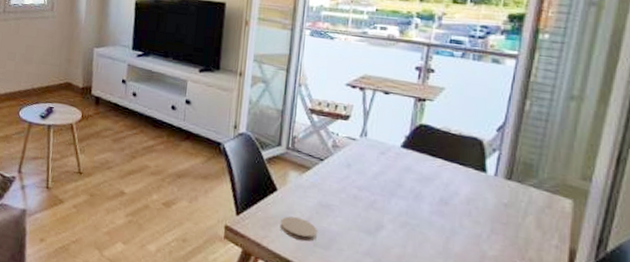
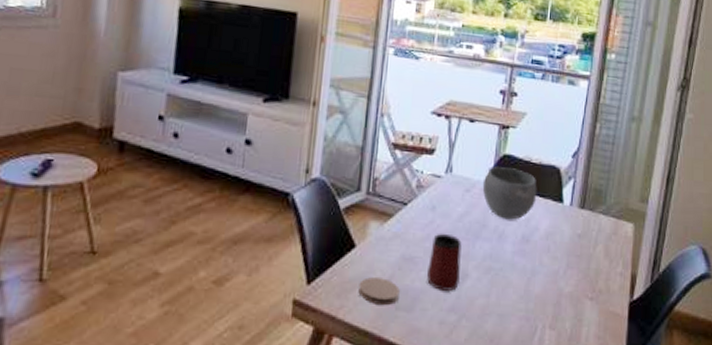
mug: none [343,187,377,238] -> present [427,233,462,291]
bowl: none [397,134,457,184] -> present [482,166,537,220]

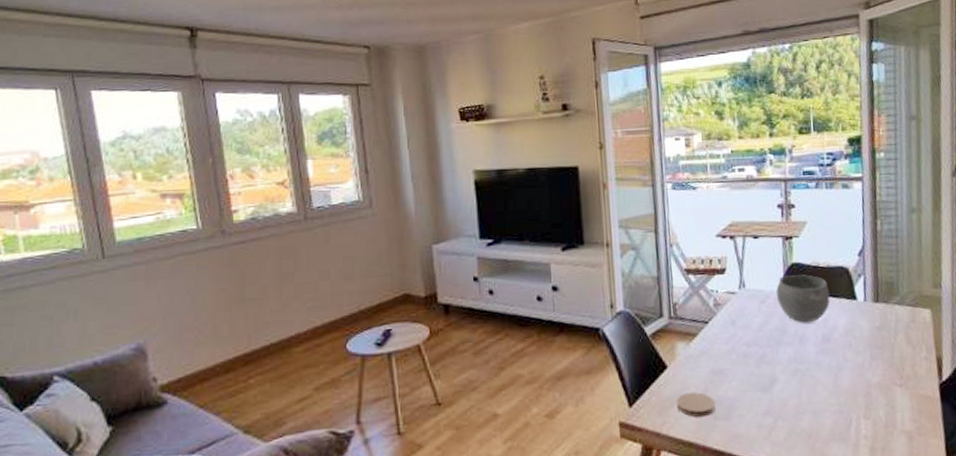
mug: present [427,233,462,291] -> none [737,343,770,397]

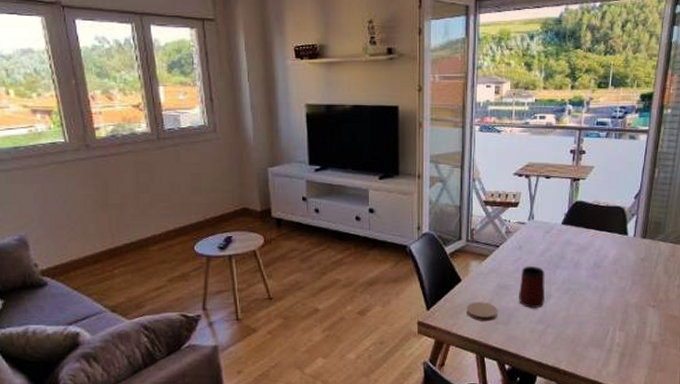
mug: none [737,343,770,397] -> present [519,266,545,308]
bowl: present [776,274,831,323] -> none [559,210,605,252]

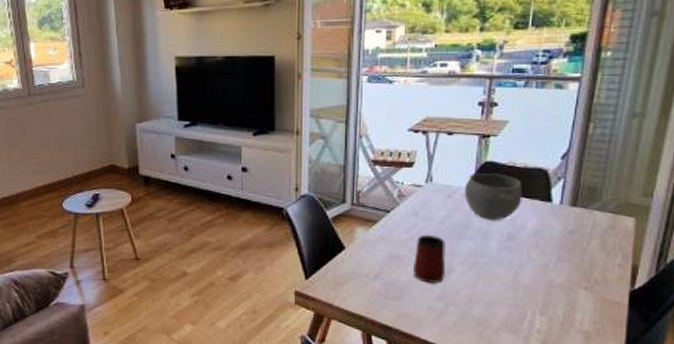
coaster: present [466,302,498,321] -> none [350,273,388,295]
bowl: none [559,210,605,252] -> present [464,172,523,220]

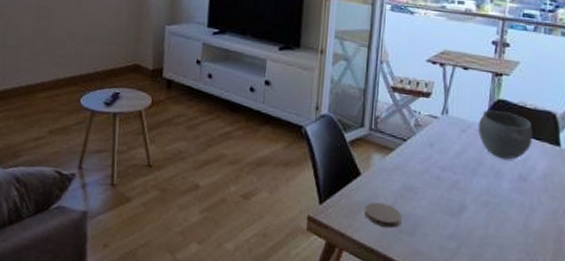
coaster: none [350,273,388,295] -> present [364,202,402,228]
mug: present [413,234,445,283] -> none [427,167,459,220]

